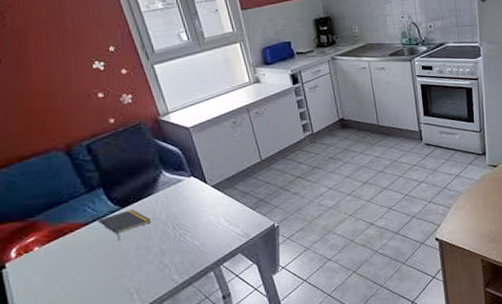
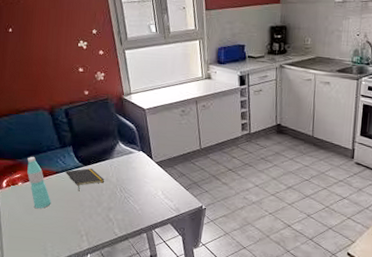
water bottle: none [42,210,84,275] -> present [27,156,51,208]

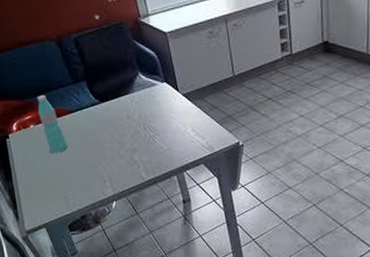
notepad: present [66,168,105,190] -> none [81,105,126,131]

